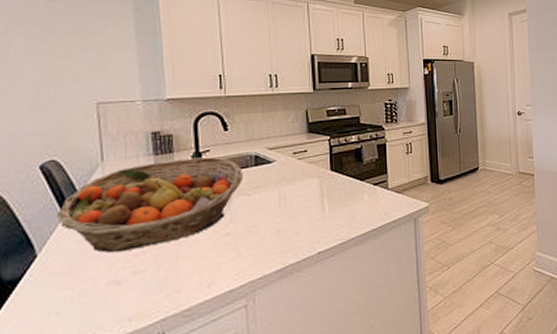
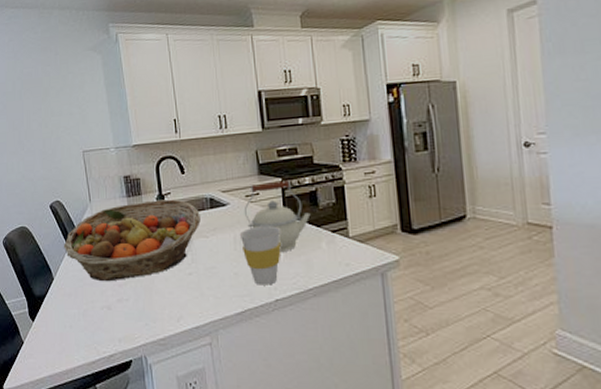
cup: none [284,181,327,240] -> present [239,226,281,285]
kettle: none [290,138,355,207] -> present [244,180,311,253]

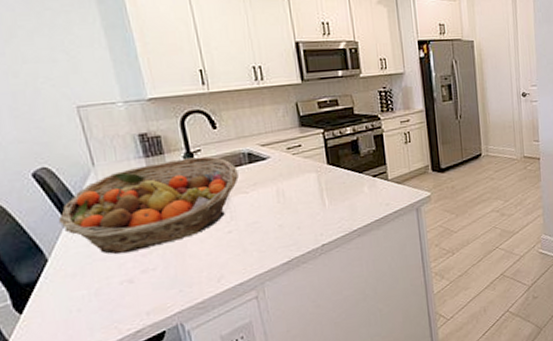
cup: present [239,226,281,285] -> none [282,175,326,234]
kettle: present [244,180,311,253] -> none [286,131,353,201]

